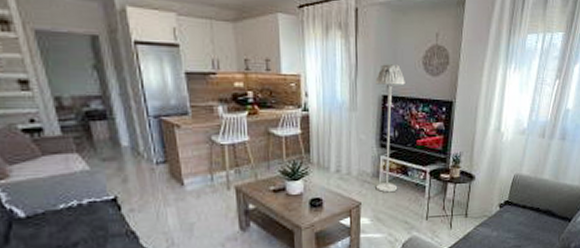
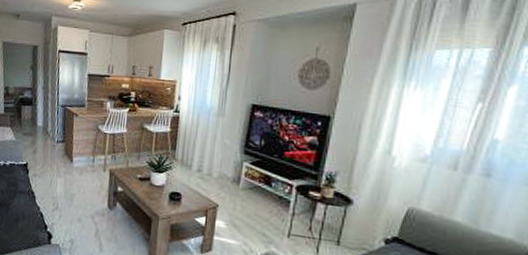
floor lamp: present [375,64,405,193] -> none [235,75,278,201]

